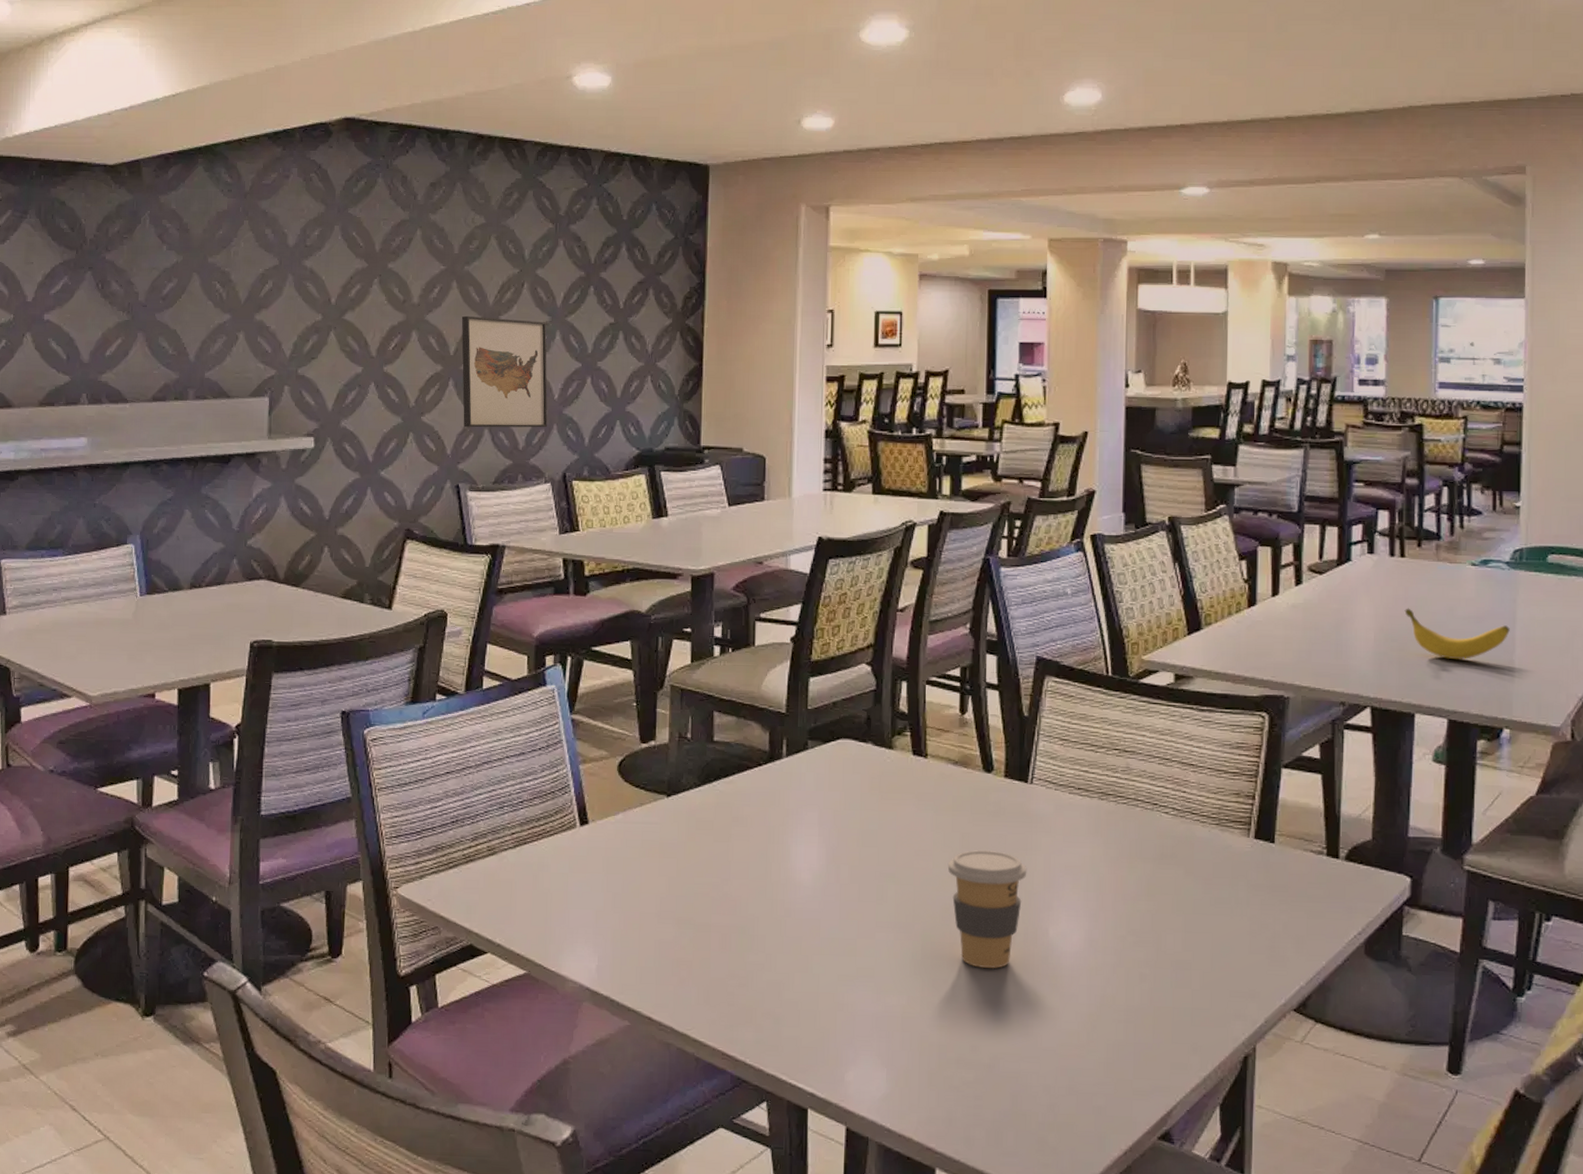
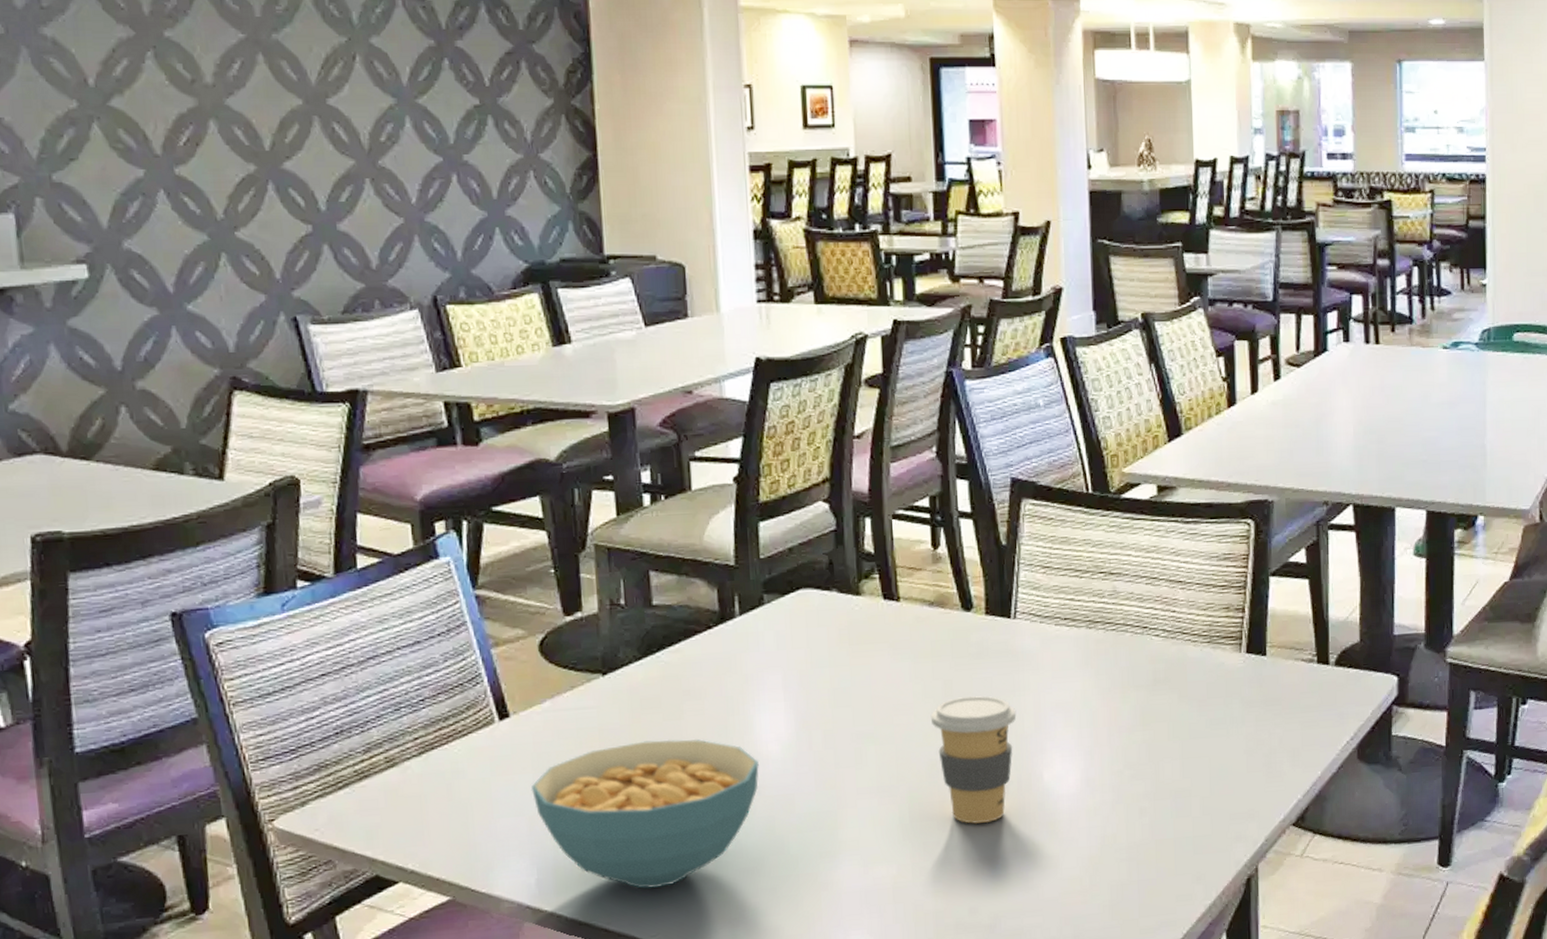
wall art: present [461,315,548,428] -> none [275,98,407,244]
cereal bowl: none [599,857,792,987] -> present [531,738,759,889]
banana: present [1404,608,1510,659] -> none [1381,397,1481,448]

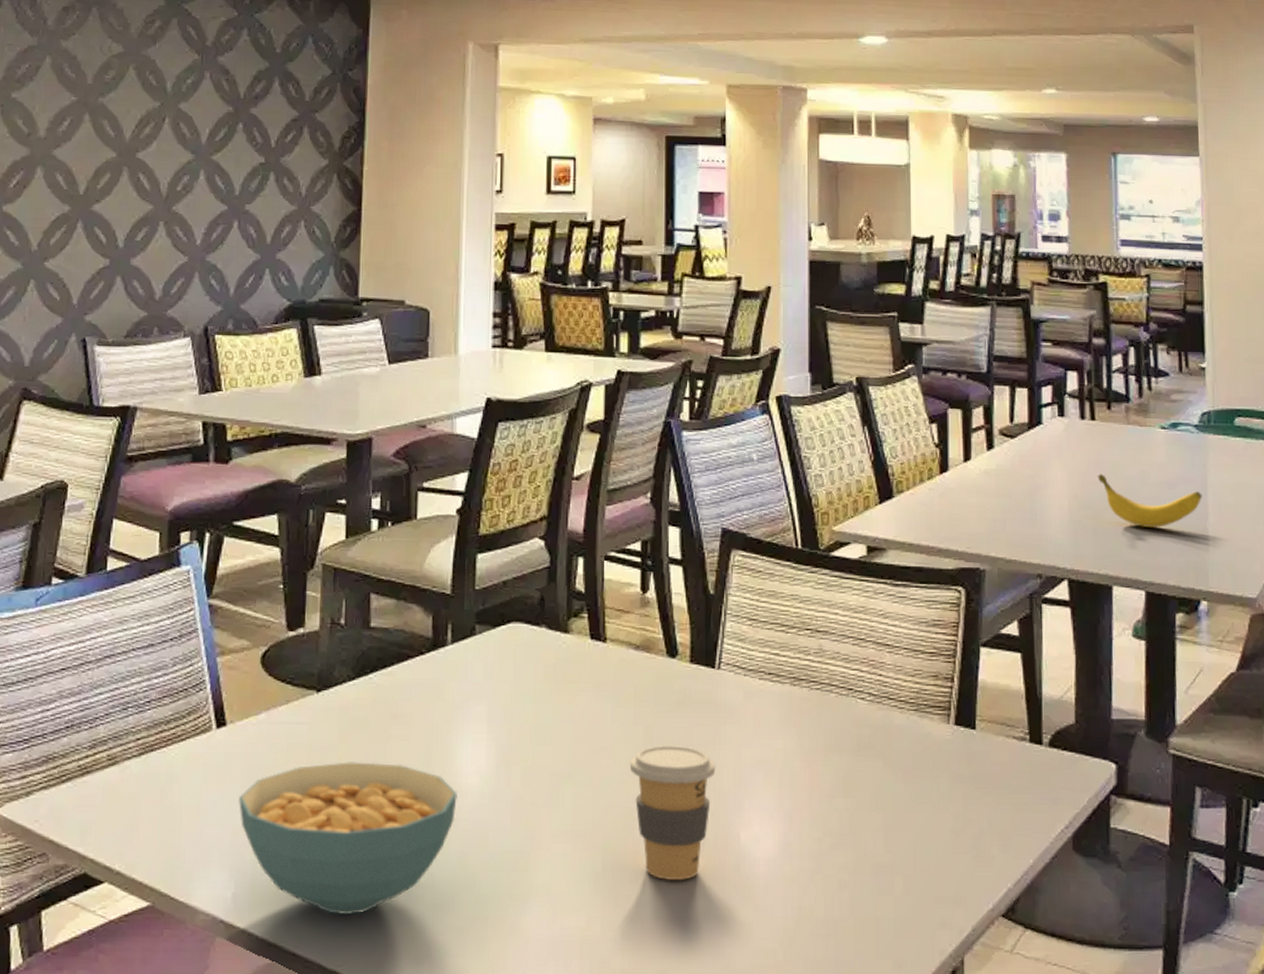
banana: none [1381,397,1481,448] -> present [1097,473,1202,527]

